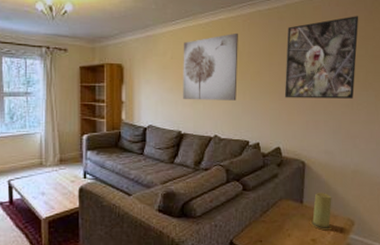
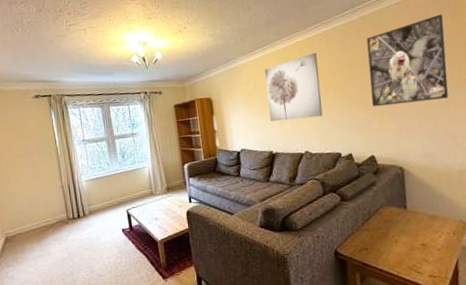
candle: present [310,192,333,231] -> none [417,195,444,235]

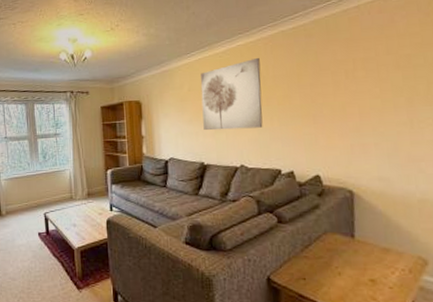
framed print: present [366,14,449,107] -> none [318,20,413,121]

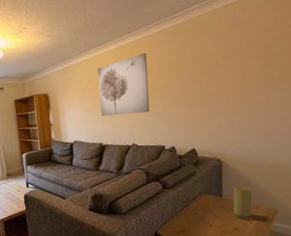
candle: none [366,225,398,270] -> present [231,185,255,220]

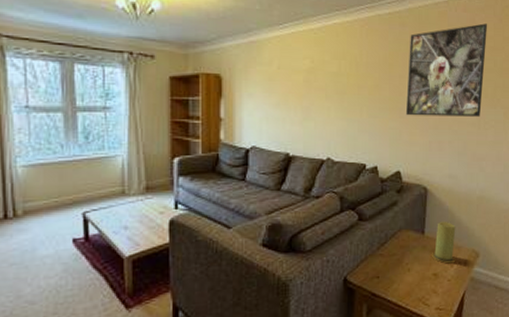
wall art: present [97,52,150,117] -> none [291,40,355,118]
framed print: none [194,17,269,104] -> present [405,23,488,117]

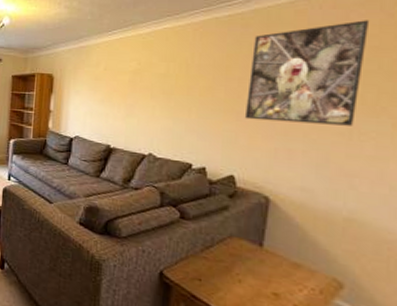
candle: present [432,221,456,264] -> none [272,237,309,288]

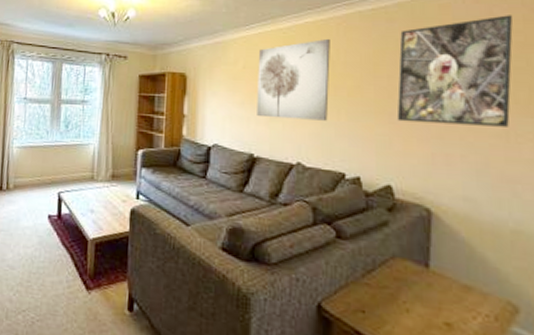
wall art: none [115,43,186,118] -> present [257,38,330,121]

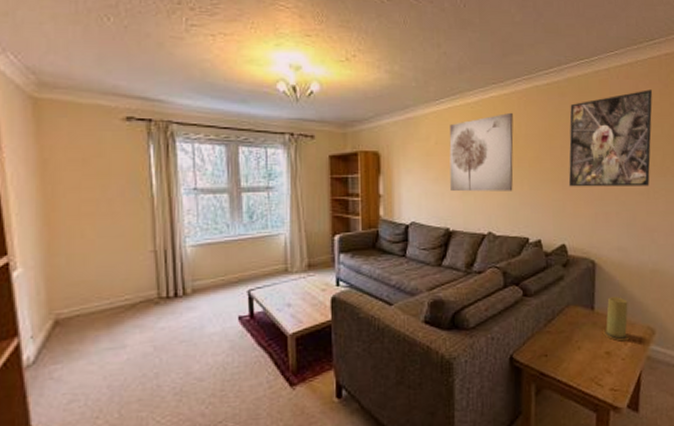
candle: none [442,254,481,315] -> present [603,296,630,342]

